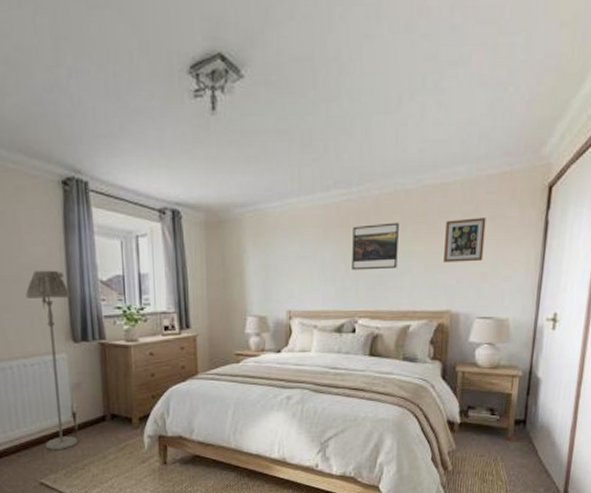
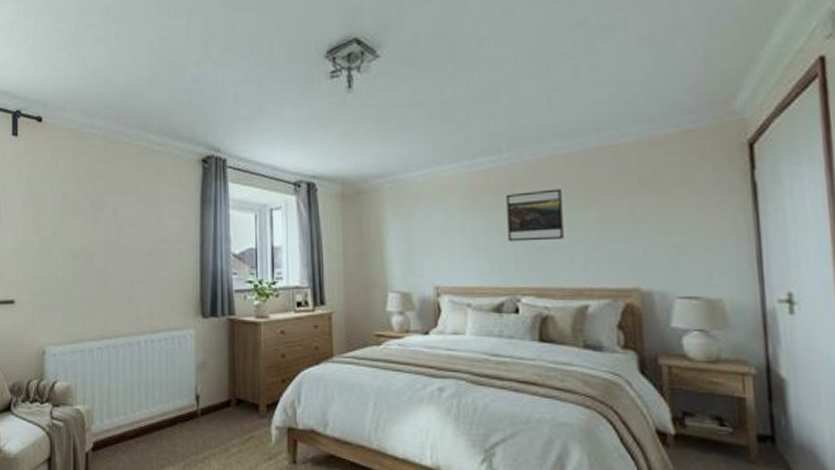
floor lamp: present [25,270,78,451] -> none [159,243,203,439]
picture frame: present [444,217,486,263] -> none [620,180,675,232]

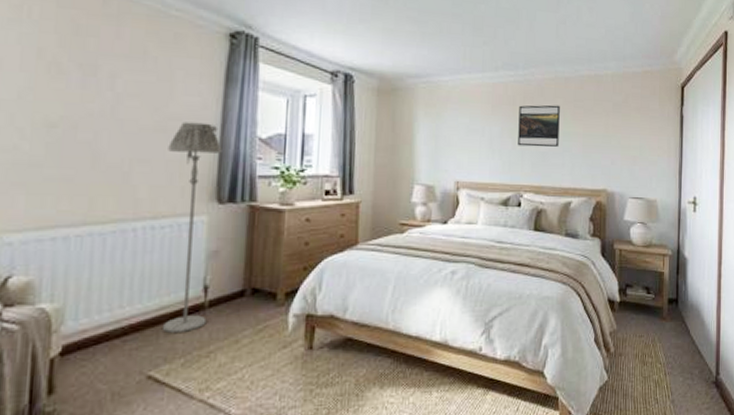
floor lamp: none [159,243,203,439] -> present [163,122,222,334]

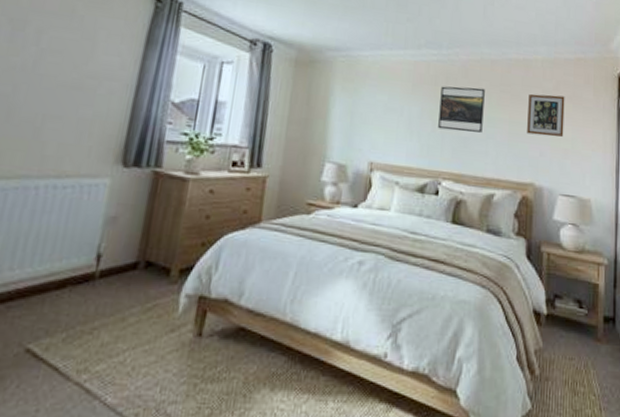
floor lamp: present [163,122,222,334] -> none [49,80,134,305]
picture frame: none [599,107,633,146] -> present [527,93,565,138]

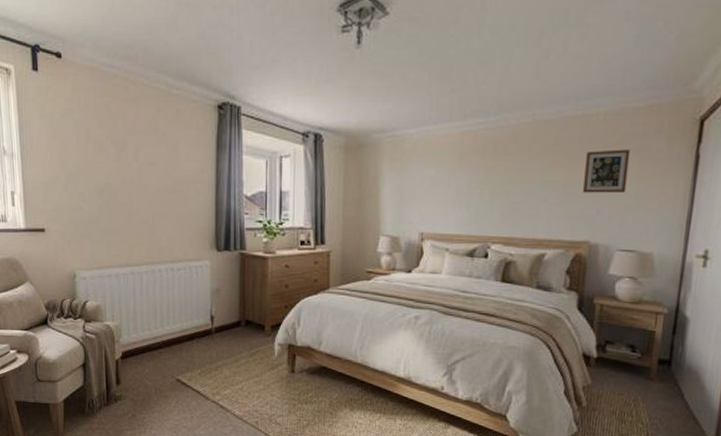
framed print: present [438,86,485,133] -> none [486,151,537,197]

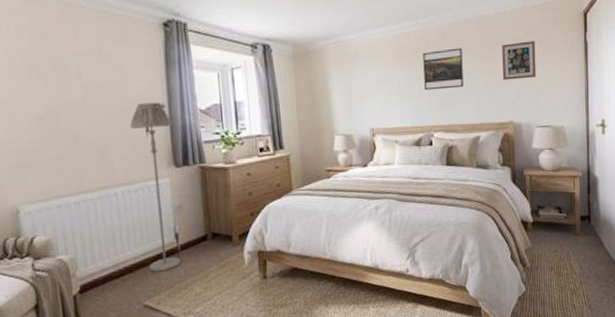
floor lamp: none [178,184,218,351] -> present [130,102,181,273]
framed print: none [486,151,537,197] -> present [423,48,464,91]

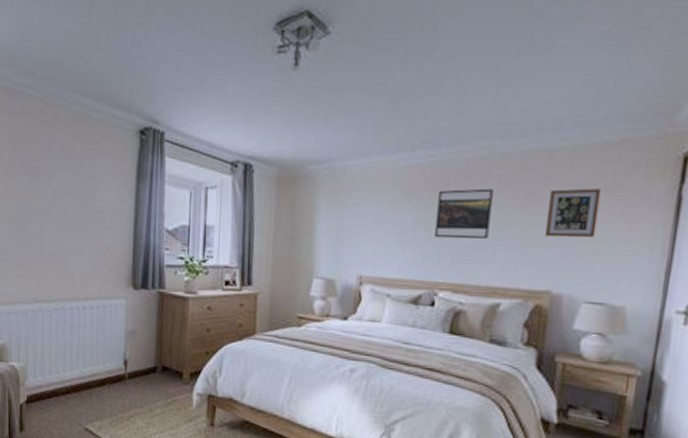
floor lamp: present [130,102,181,273] -> none [93,215,136,398]

